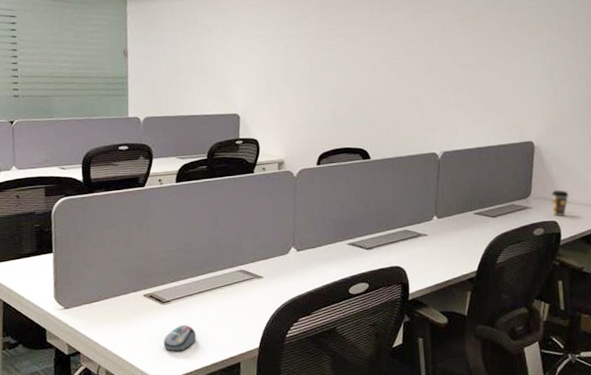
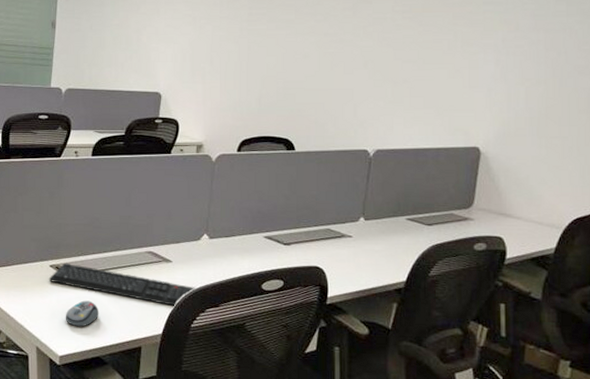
keyboard: none [143,290,288,320] -> present [48,262,196,307]
coffee cup: present [551,189,569,217] -> none [497,203,518,233]

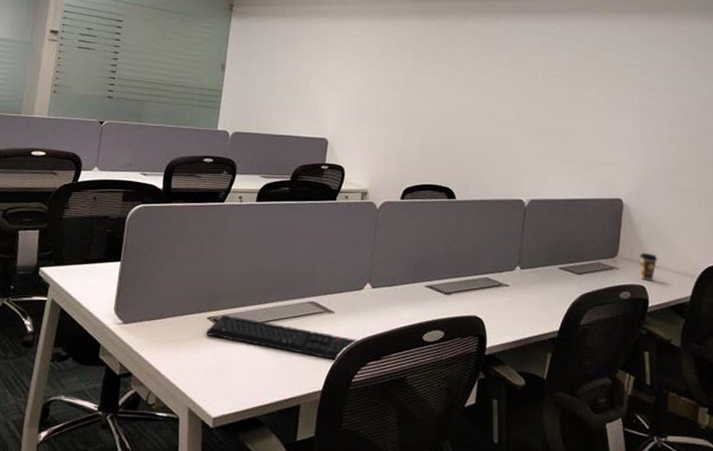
computer mouse: present [65,300,99,327] -> none [221,355,258,385]
coffee cup: none [497,203,518,233] -> present [639,252,658,282]

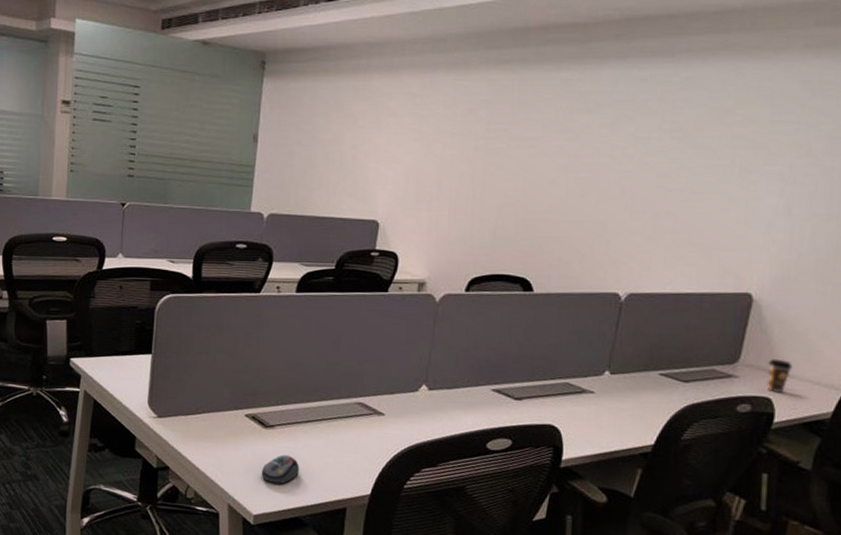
keyboard: present [205,314,358,361] -> none [243,412,411,466]
computer mouse: none [221,355,258,385] -> present [261,455,300,484]

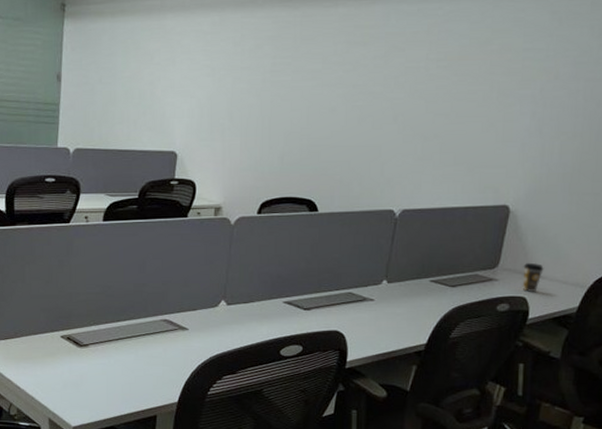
computer mouse: present [261,455,300,484] -> none [78,370,113,398]

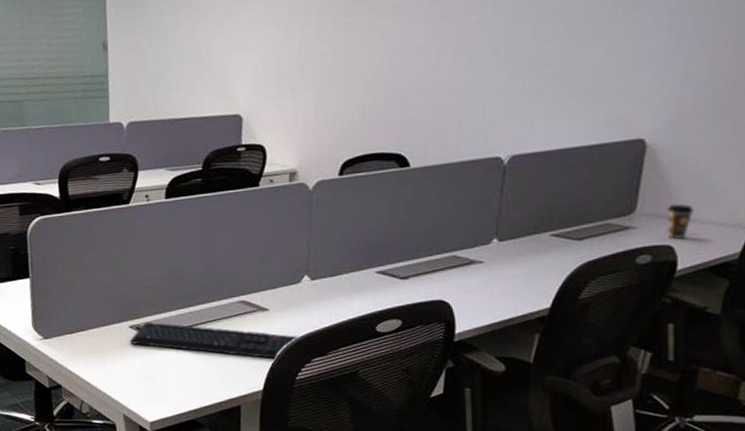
keyboard: none [60,333,213,375] -> present [129,322,299,360]

